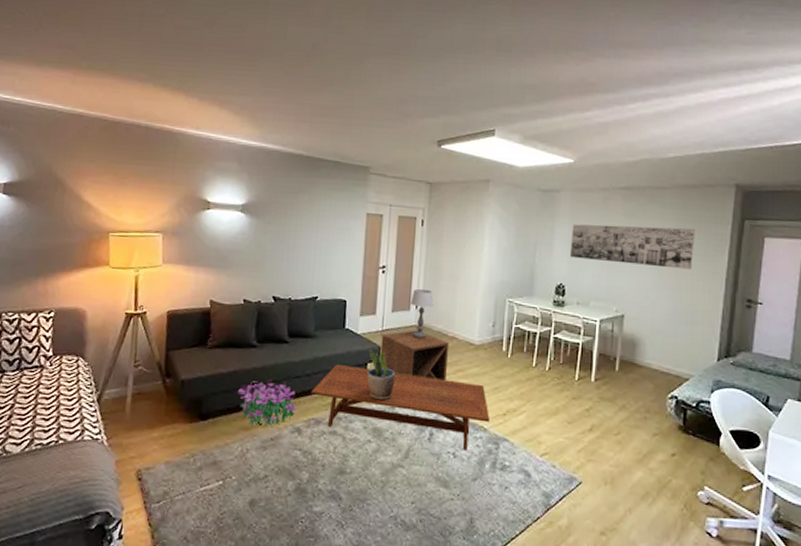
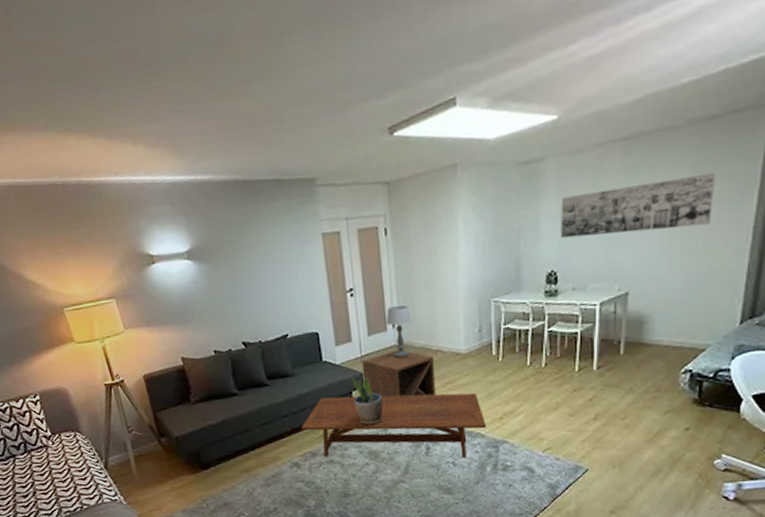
decorative plant: present [237,379,297,427] -> none [230,423,291,469]

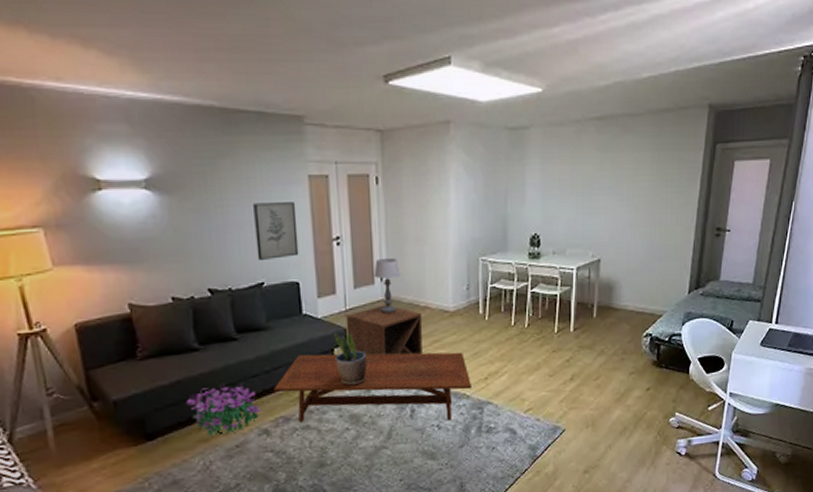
decorative plant: none [230,423,291,469] -> present [186,383,261,438]
wall art: none [275,260,317,315] -> present [253,202,299,260]
wall art: present [560,172,715,239] -> none [543,158,669,204]

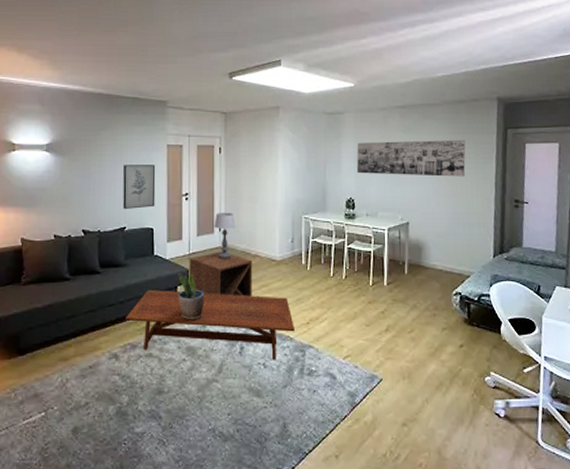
decorative plant: present [186,383,261,438] -> none [53,310,113,357]
wall art: none [543,158,669,204] -> present [356,139,466,177]

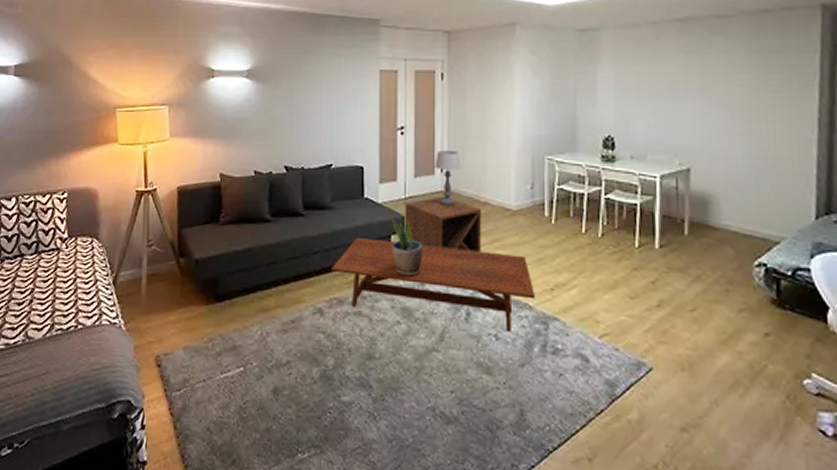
wall art: present [123,165,156,209] -> none [329,93,367,144]
wall art: present [356,139,466,177] -> none [617,61,774,110]

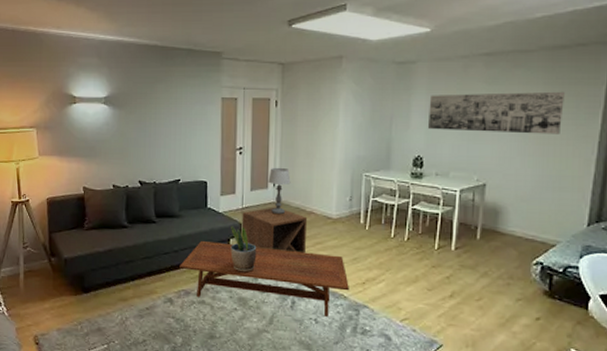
wall art: none [617,61,774,110] -> present [427,91,565,135]

